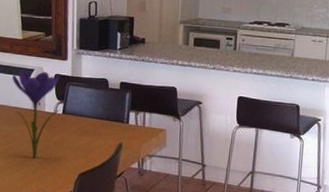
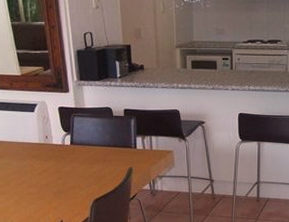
flower: present [12,71,60,158] -> none [16,106,67,189]

